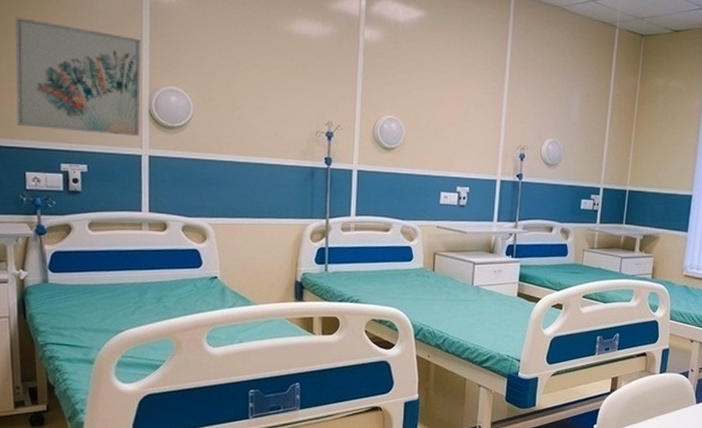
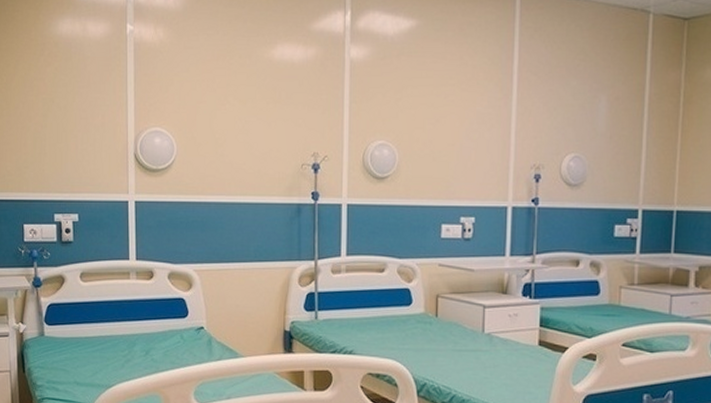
wall art: present [15,17,141,137] -> none [14,72,127,182]

